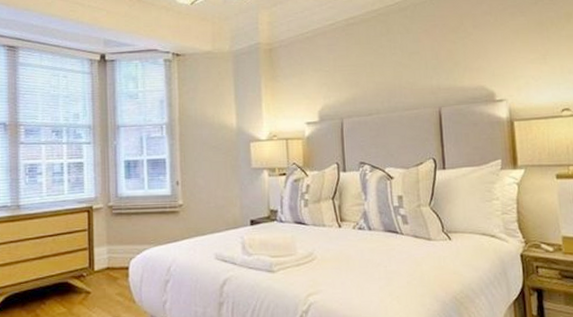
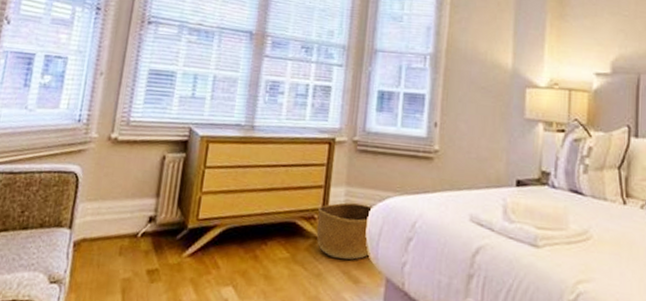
basket: none [85,258,135,307] -> present [316,202,373,260]

